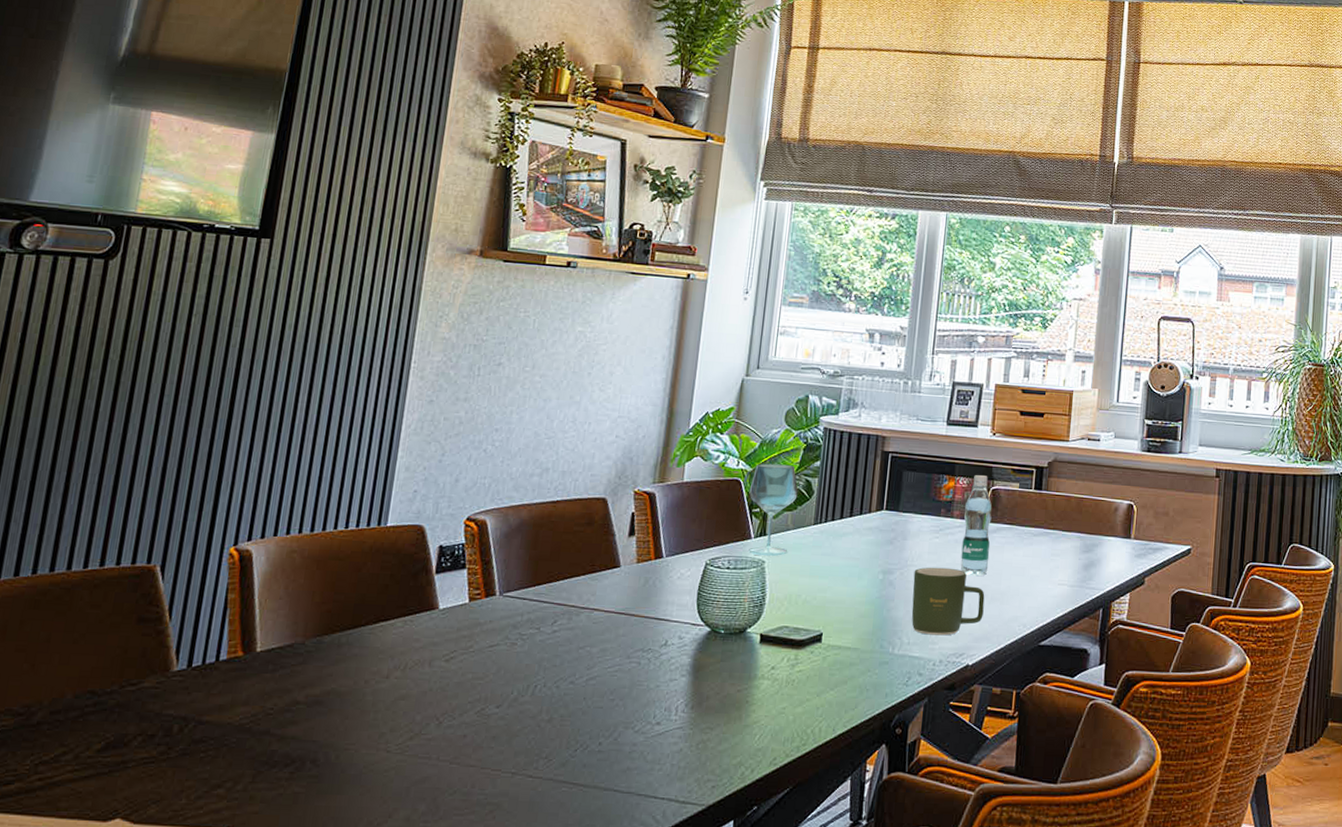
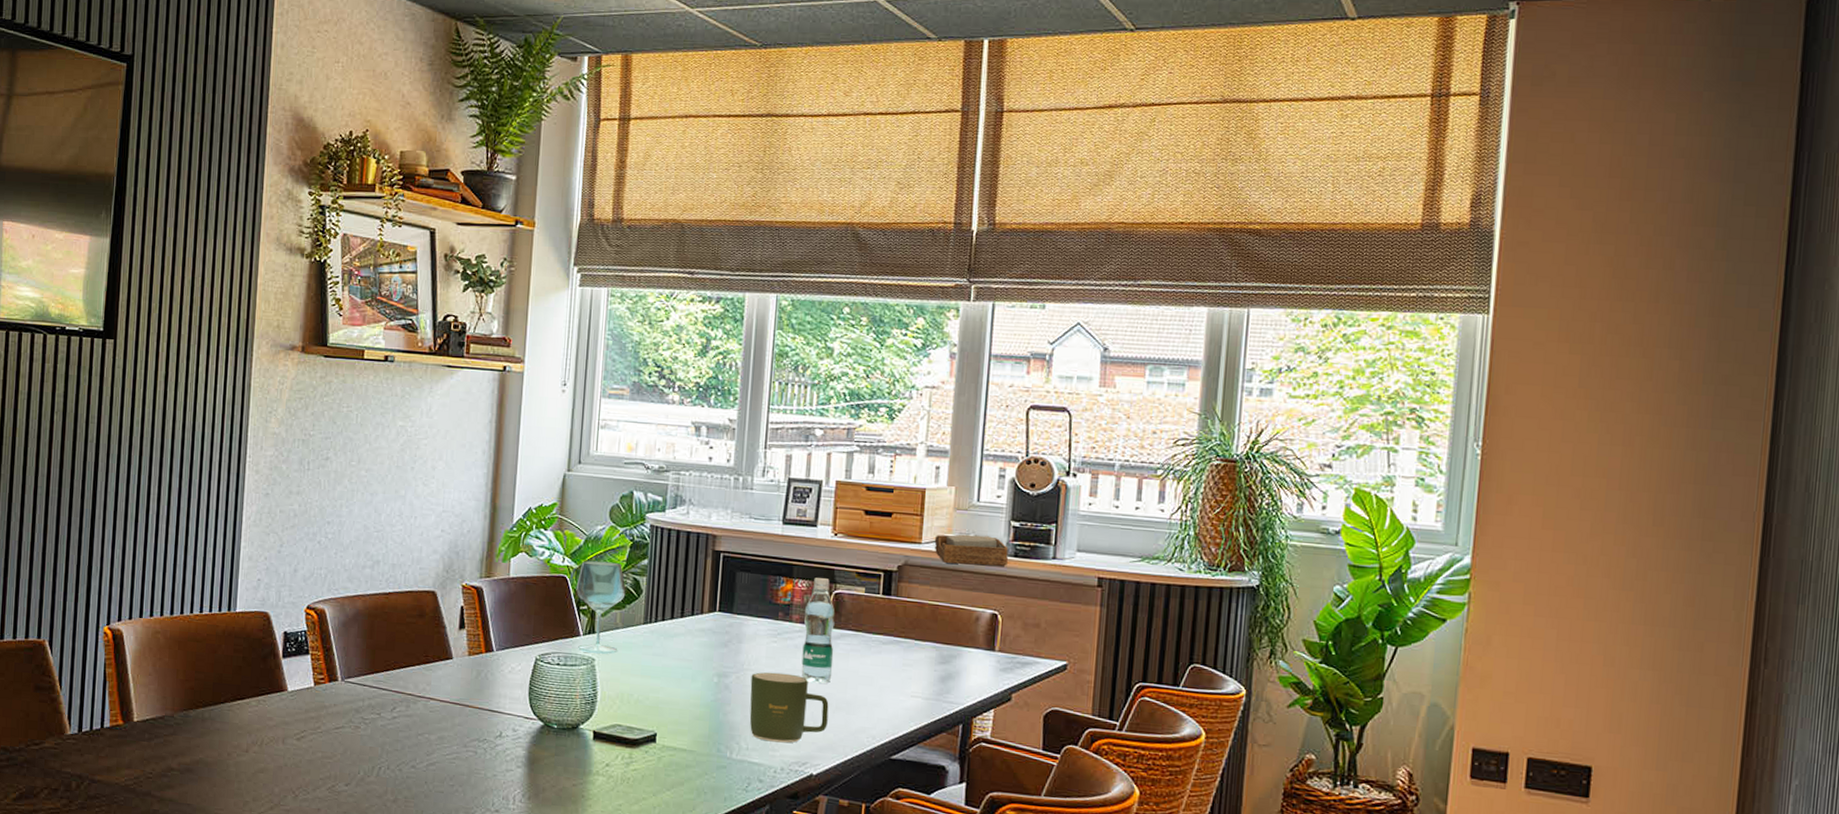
napkin holder: none [1080,432,1143,461] -> present [935,534,1008,566]

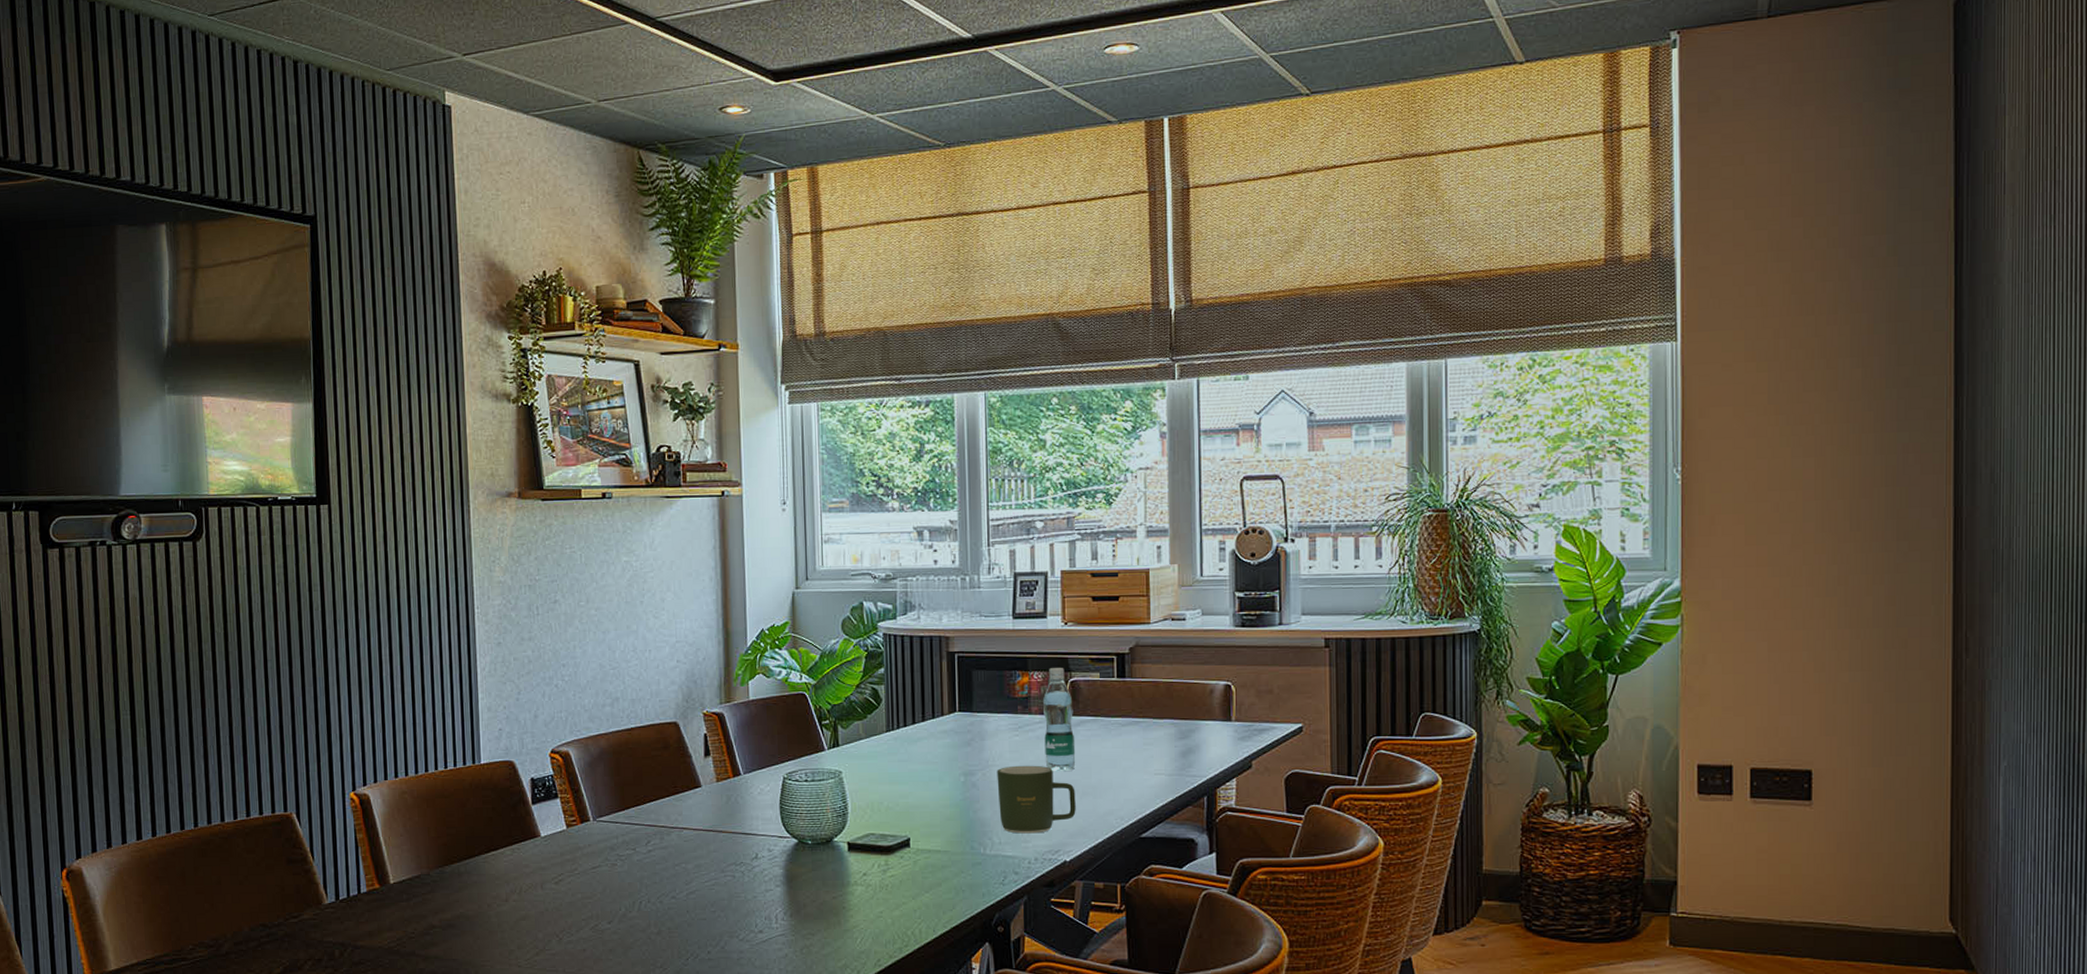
wine glass: present [575,560,626,655] -> none [816,674,866,767]
napkin holder: present [935,534,1008,566] -> none [1164,609,1236,641]

